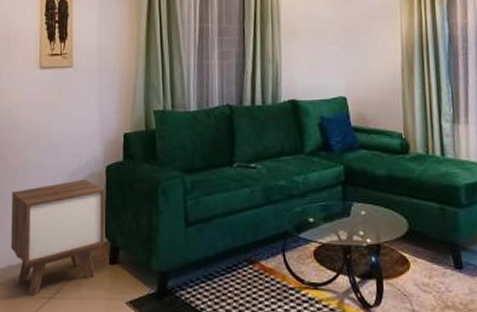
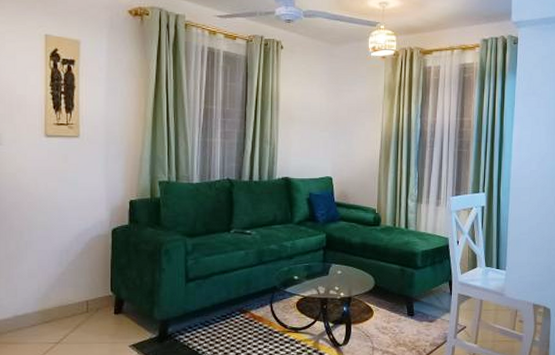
nightstand: present [10,179,105,297] -> none [16,240,111,343]

